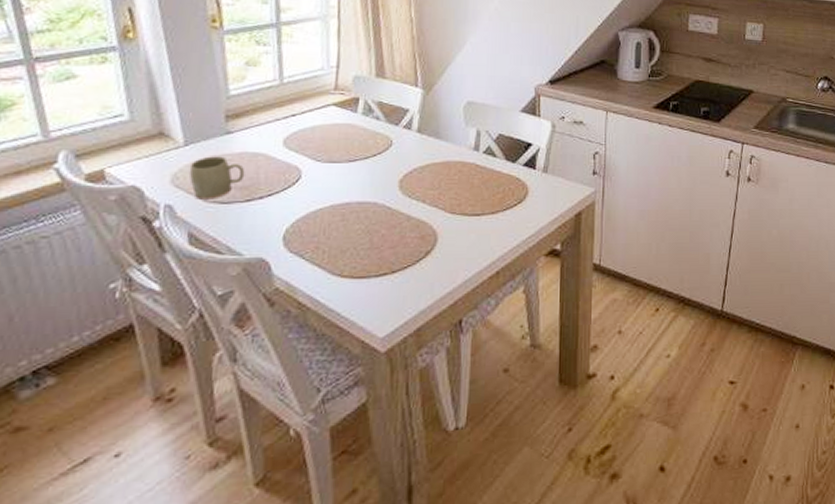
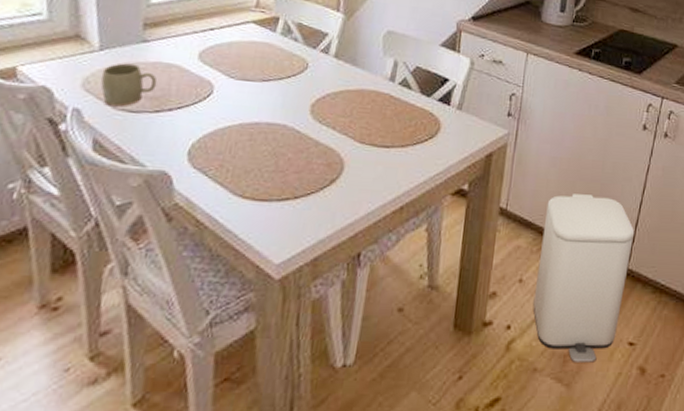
pedal bin: none [634,244,727,406] -> present [533,194,635,364]

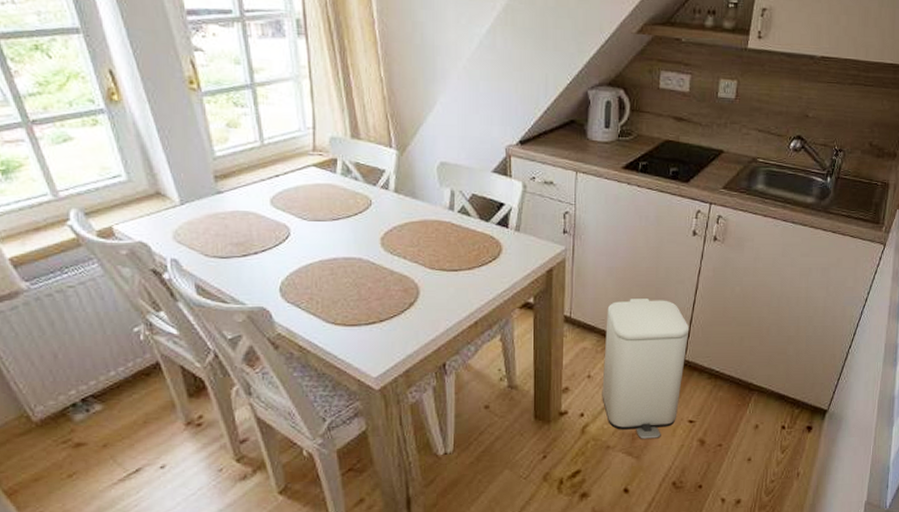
mug: present [101,63,157,107] -> none [188,214,239,254]

